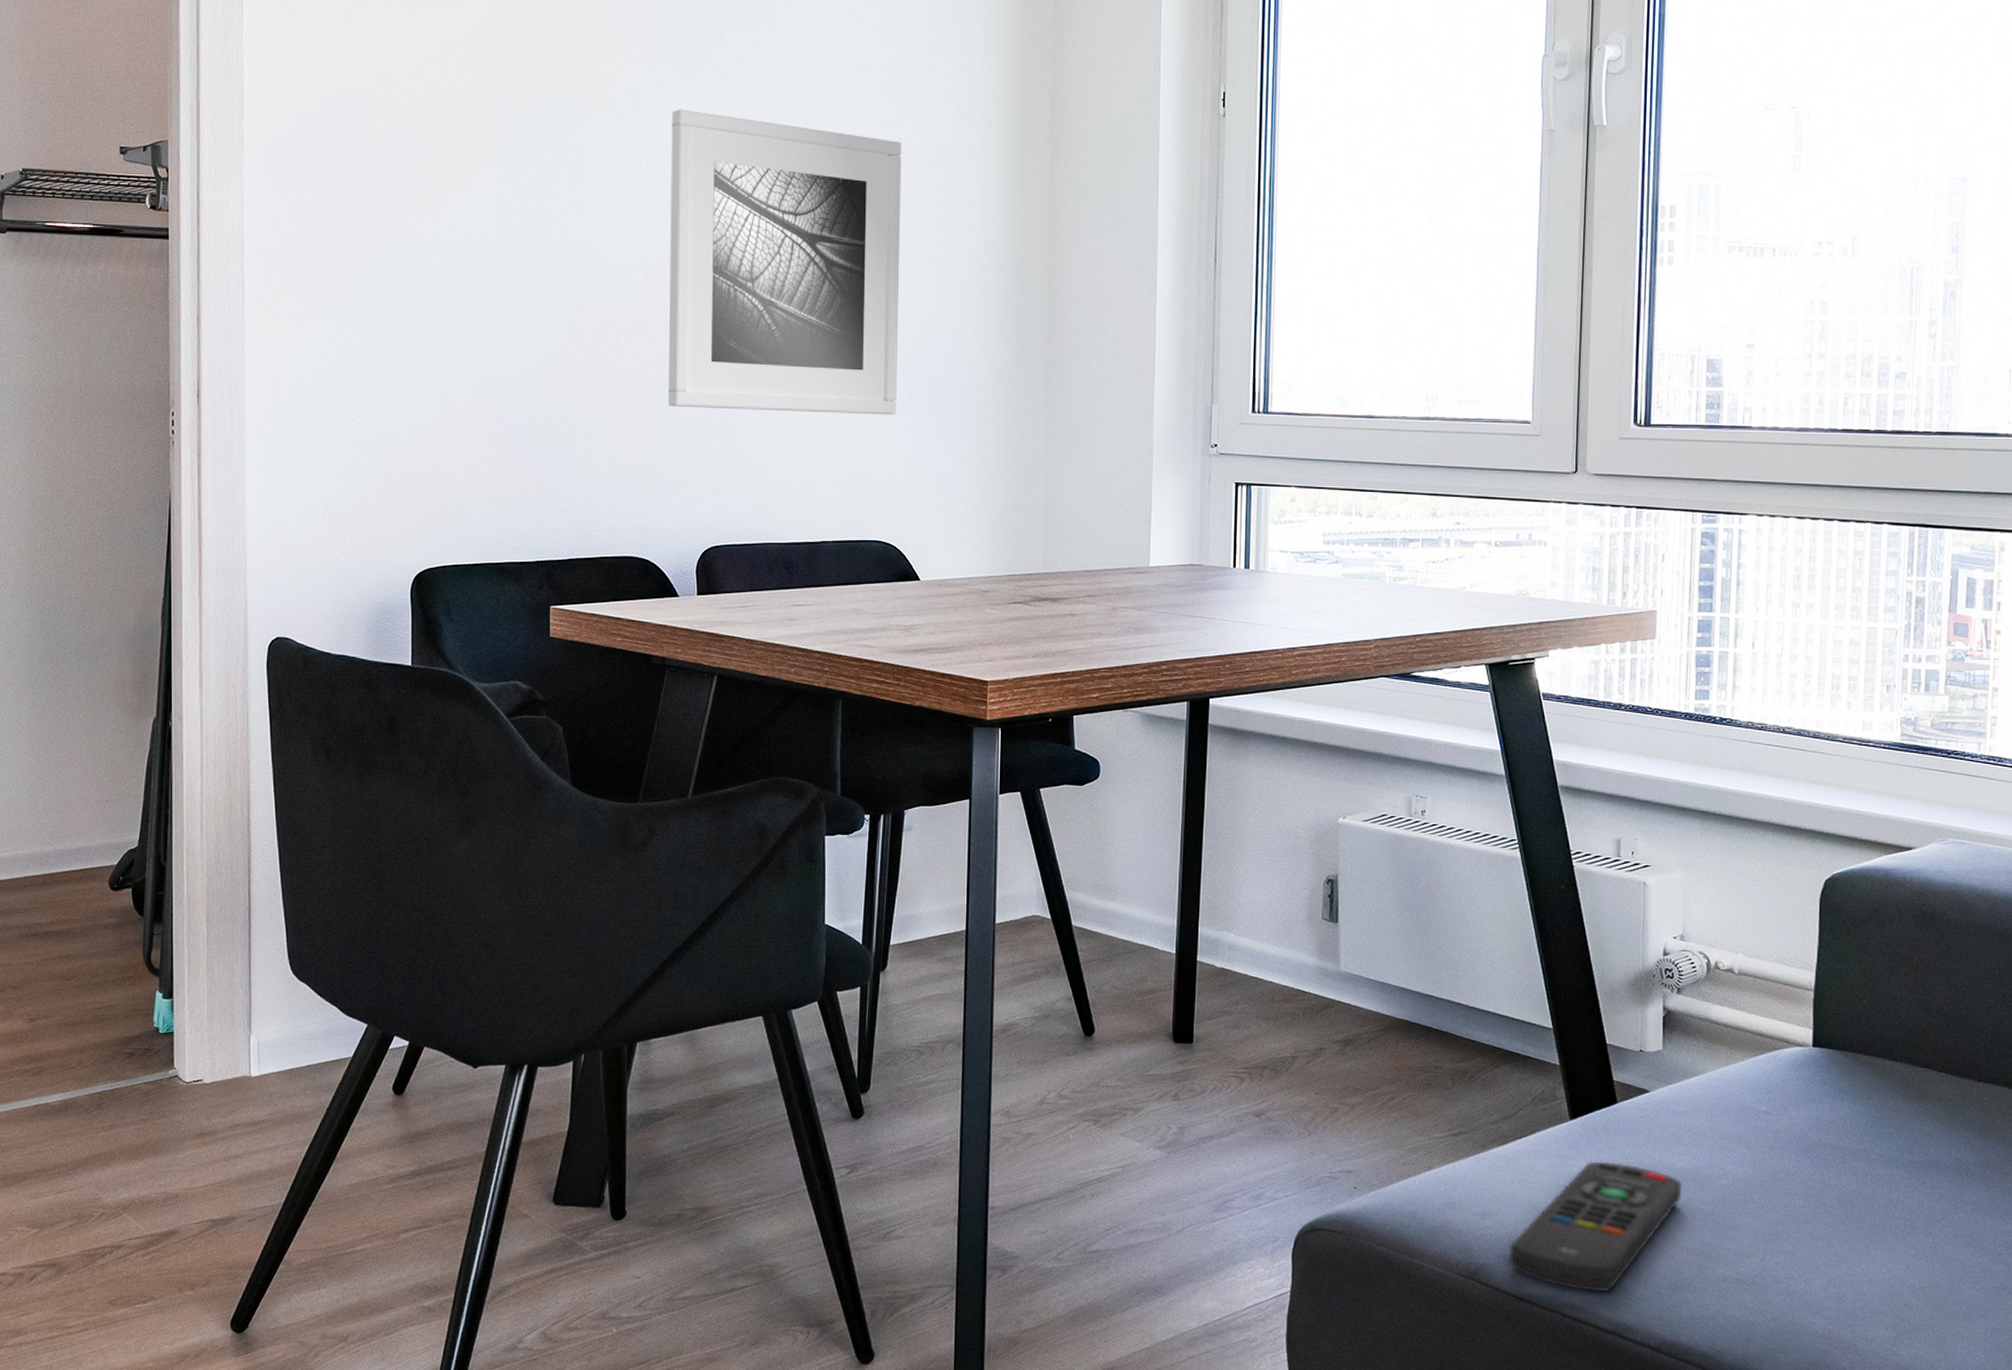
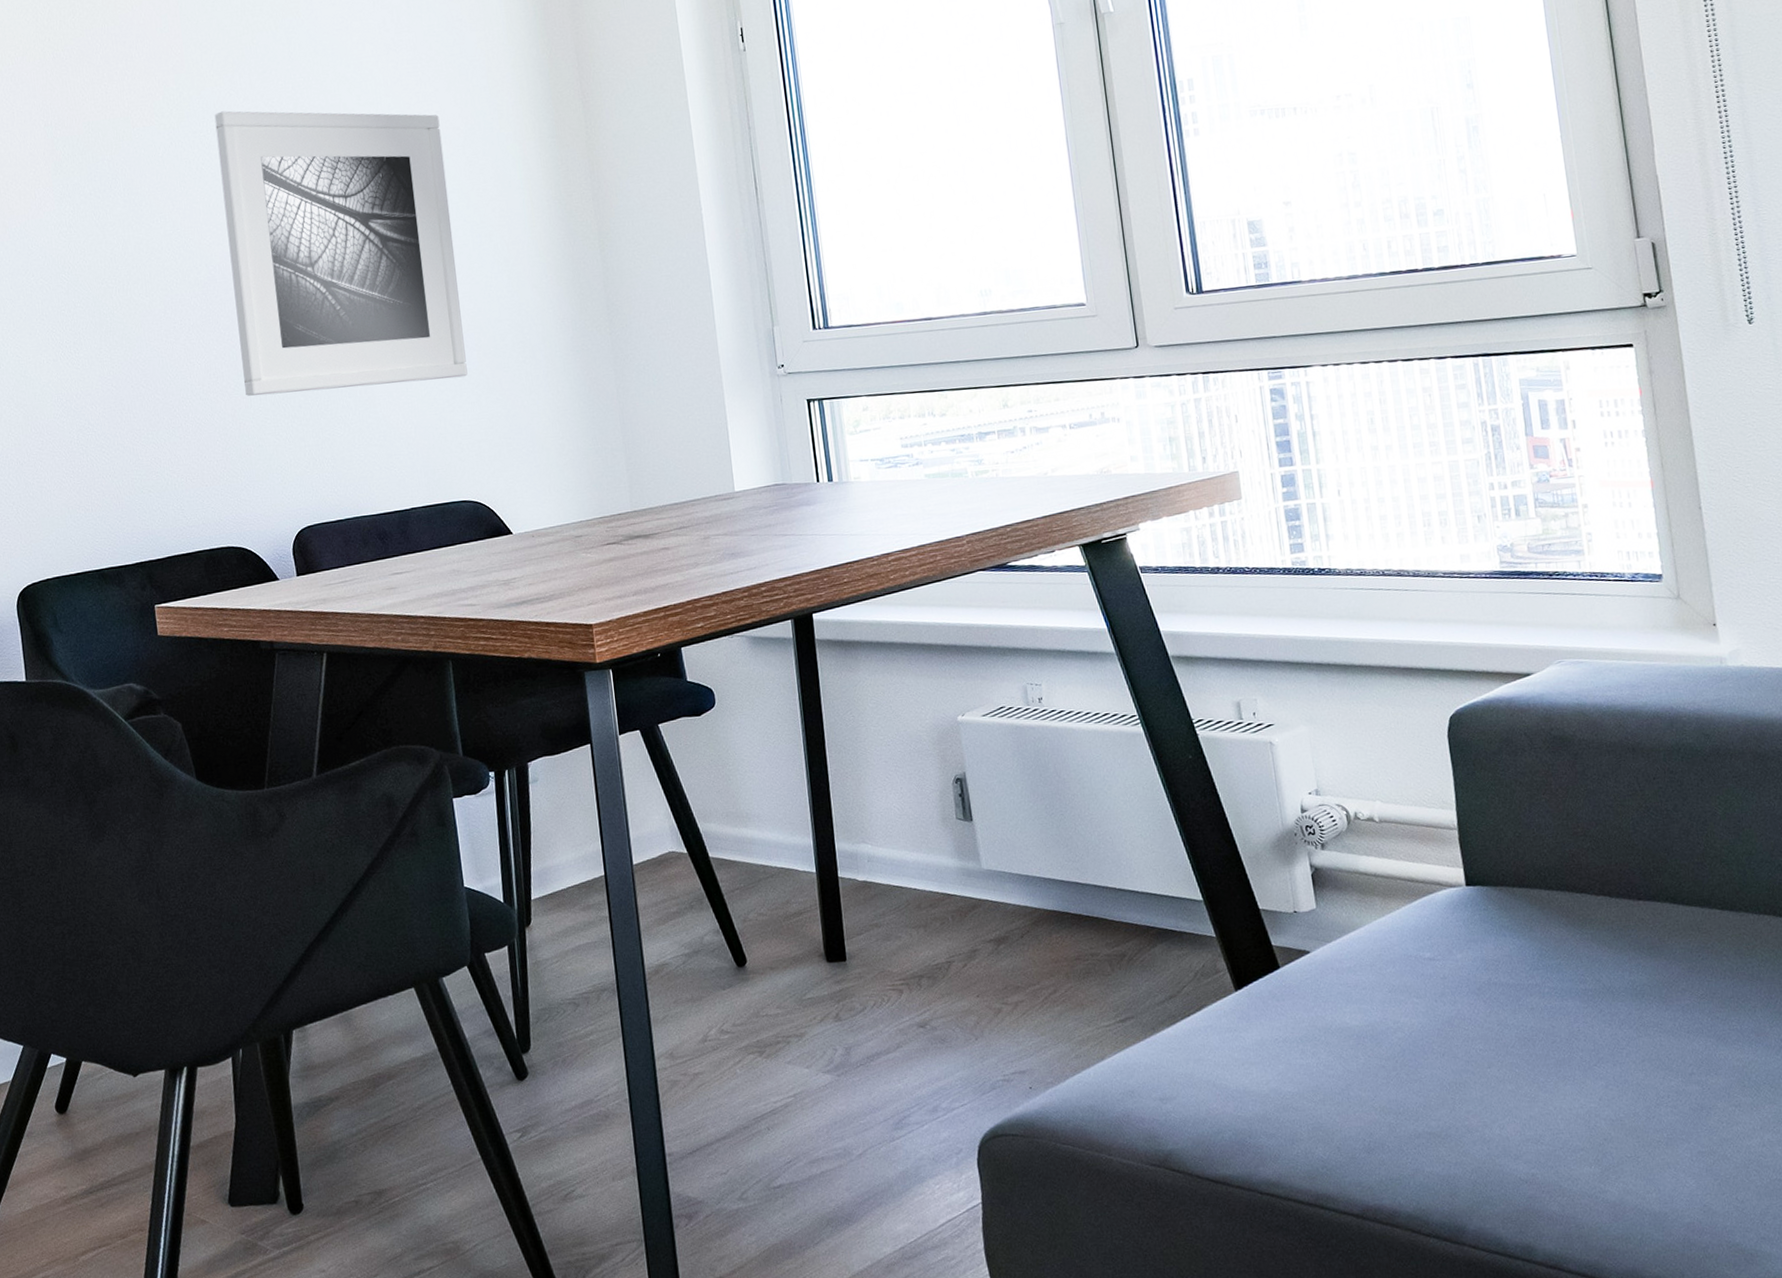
remote control: present [1508,1161,1682,1292] -> none [1195,1028,1360,1166]

